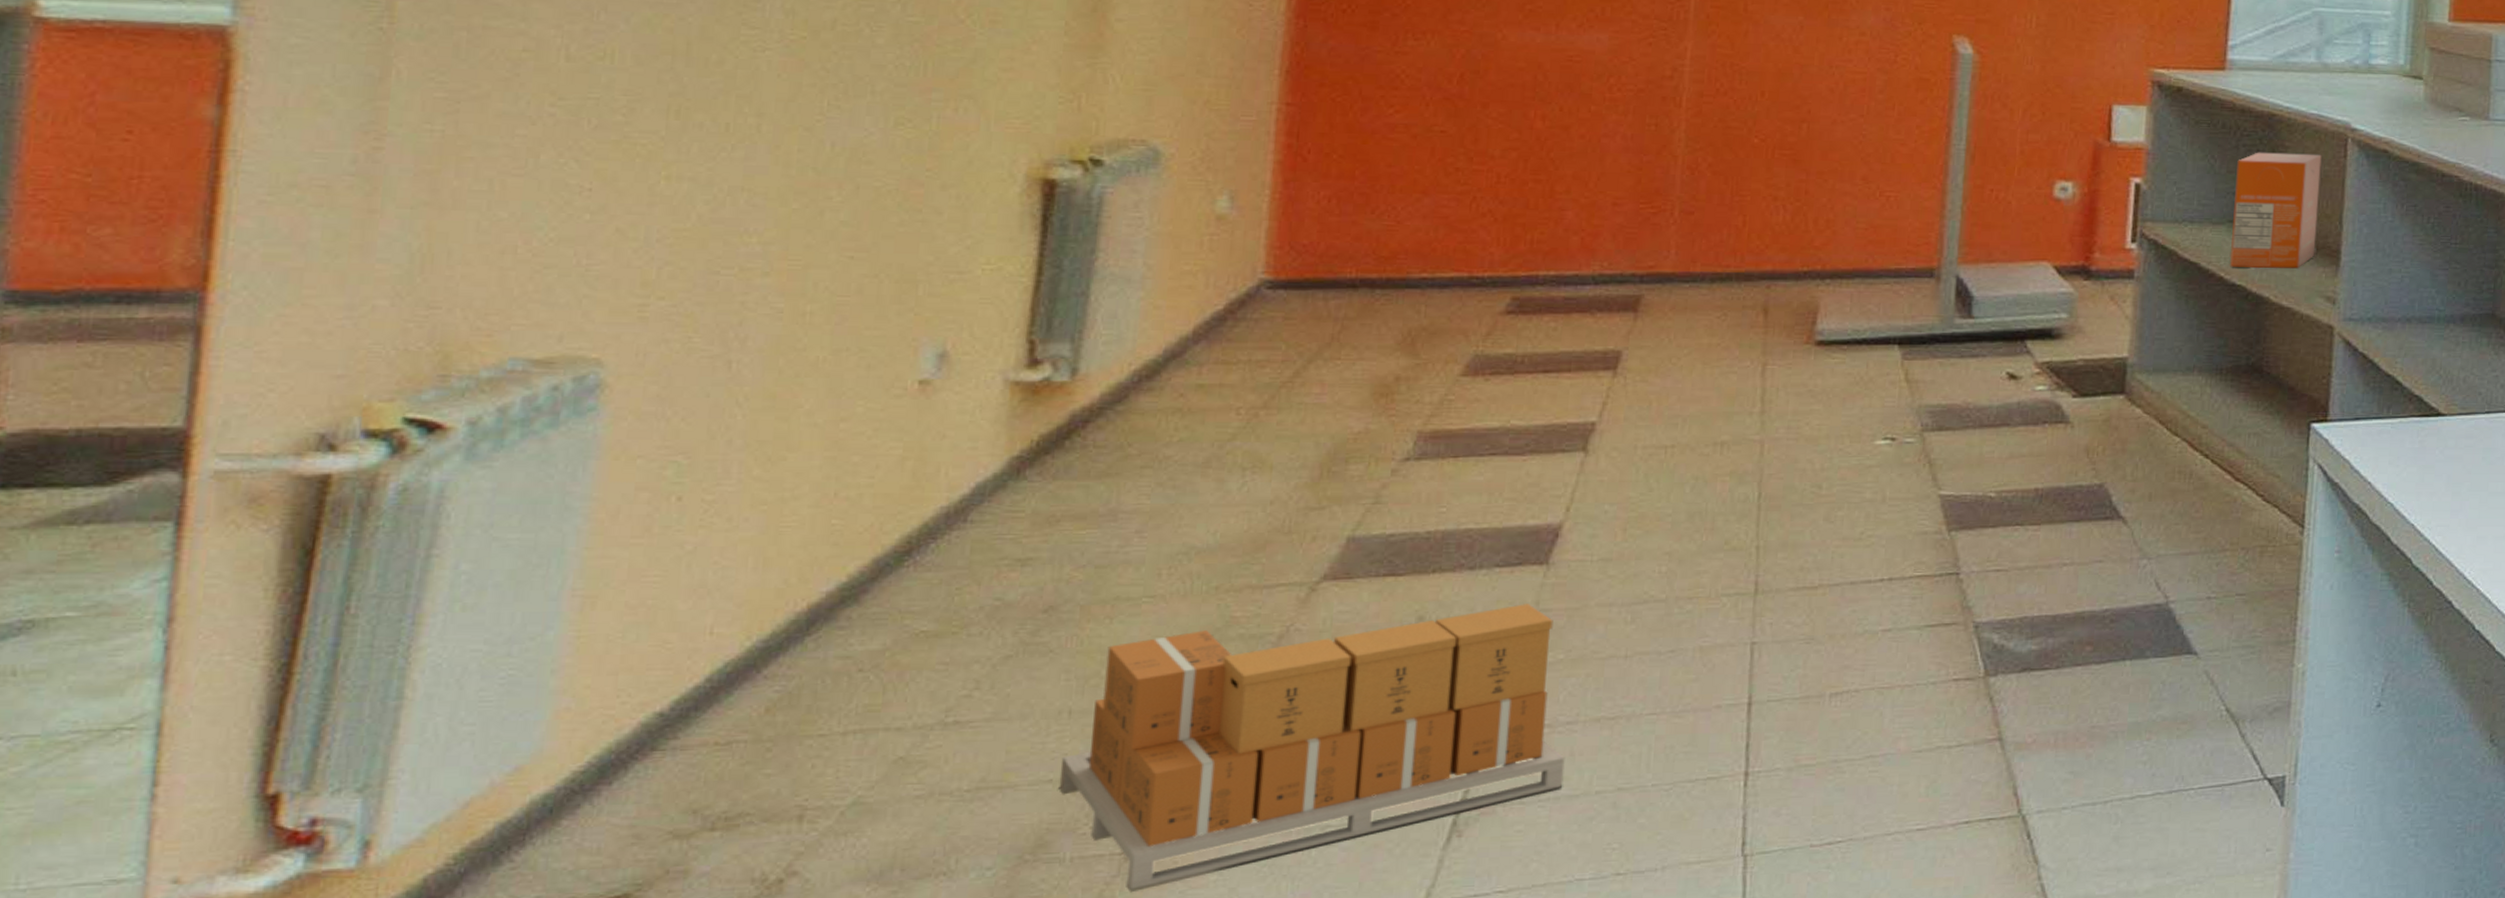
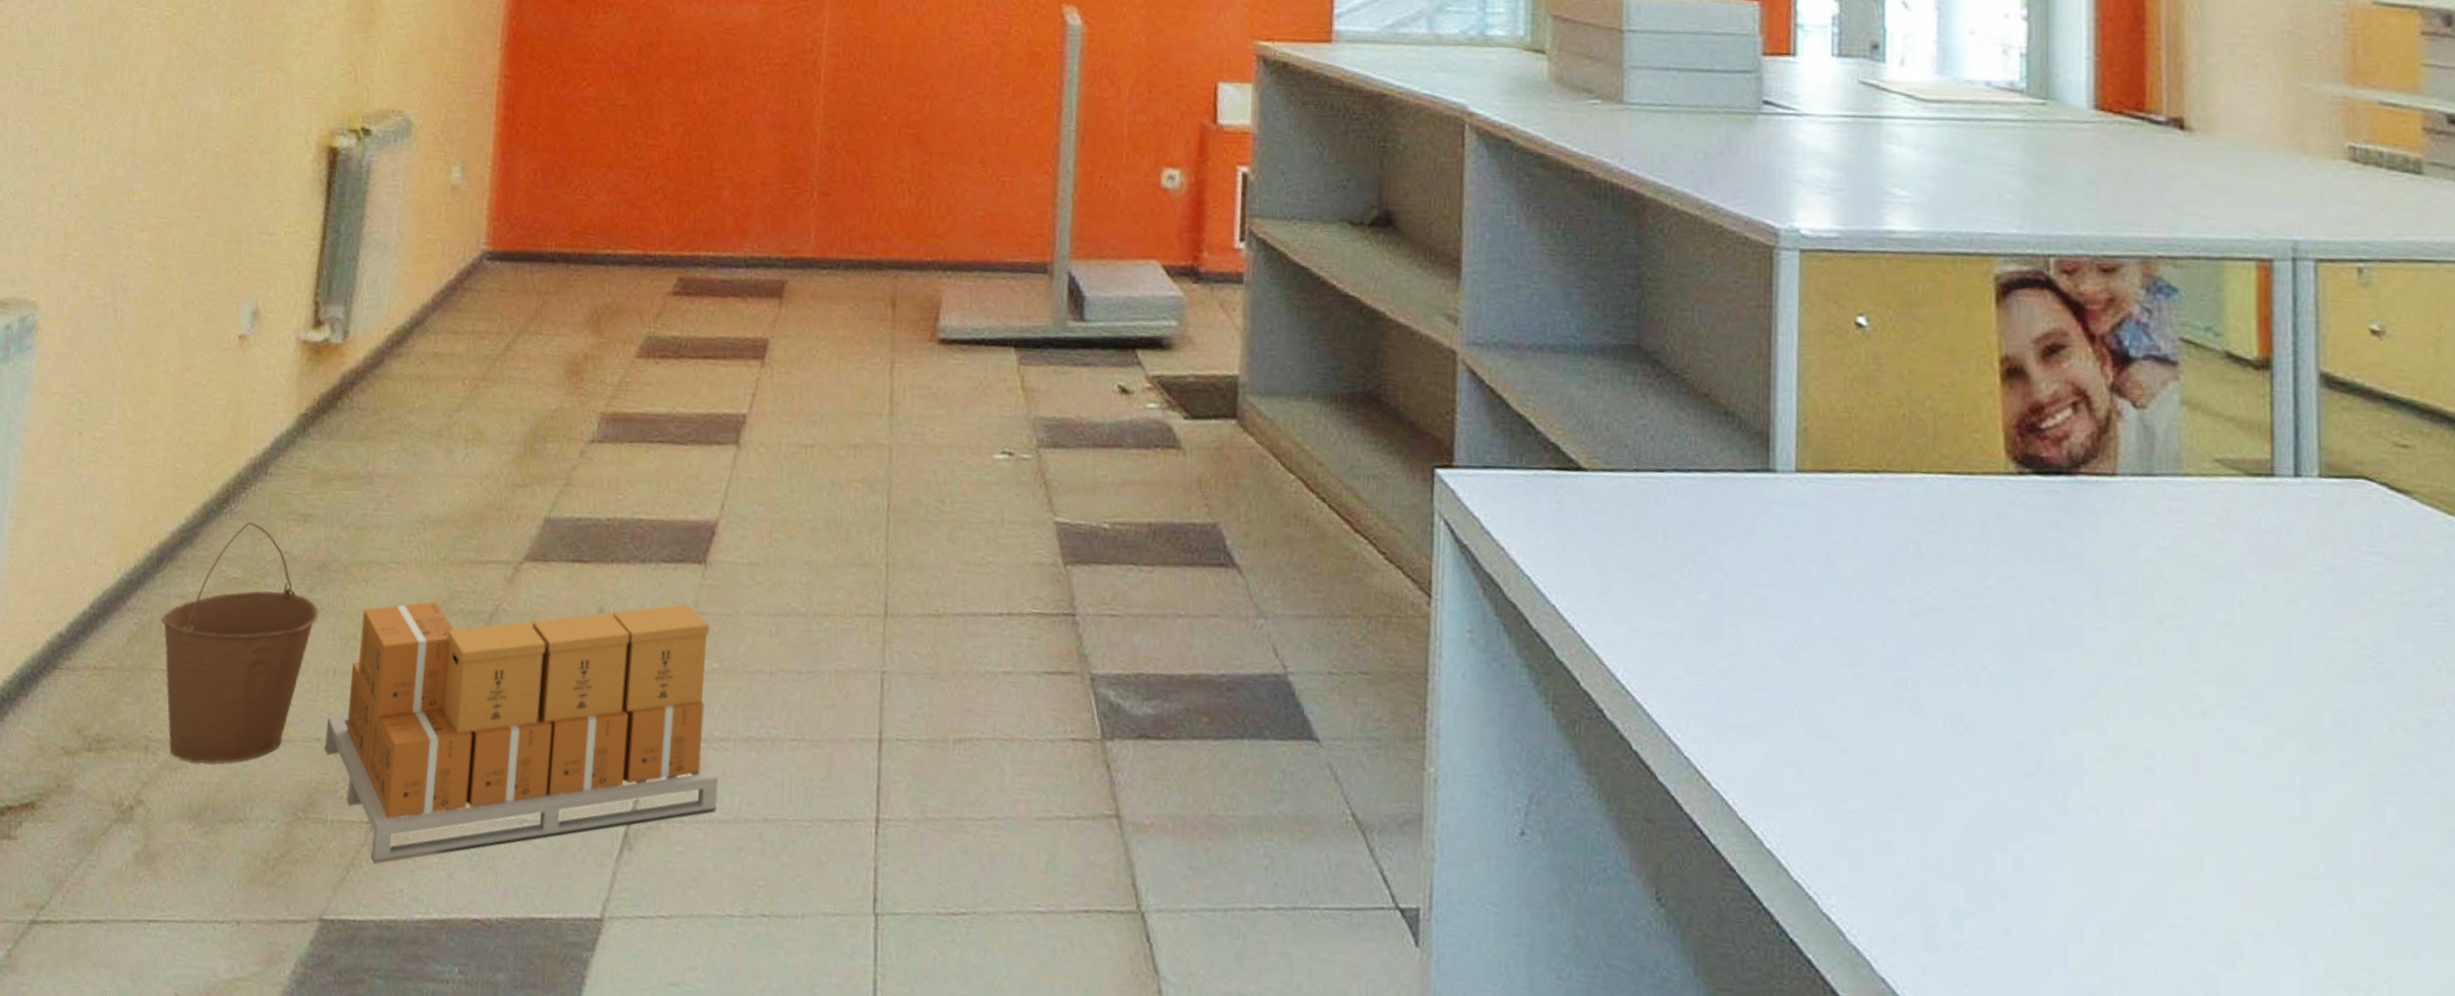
bucket: none [815,571,1046,825] -> present [160,521,319,763]
product box: present [2230,152,2322,269] -> none [1342,139,1437,279]

